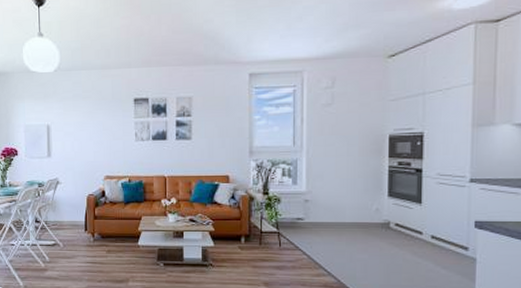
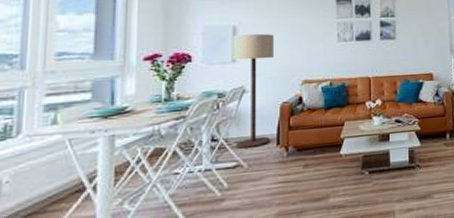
floor lamp: none [47,132,80,231] -> present [233,34,274,149]

